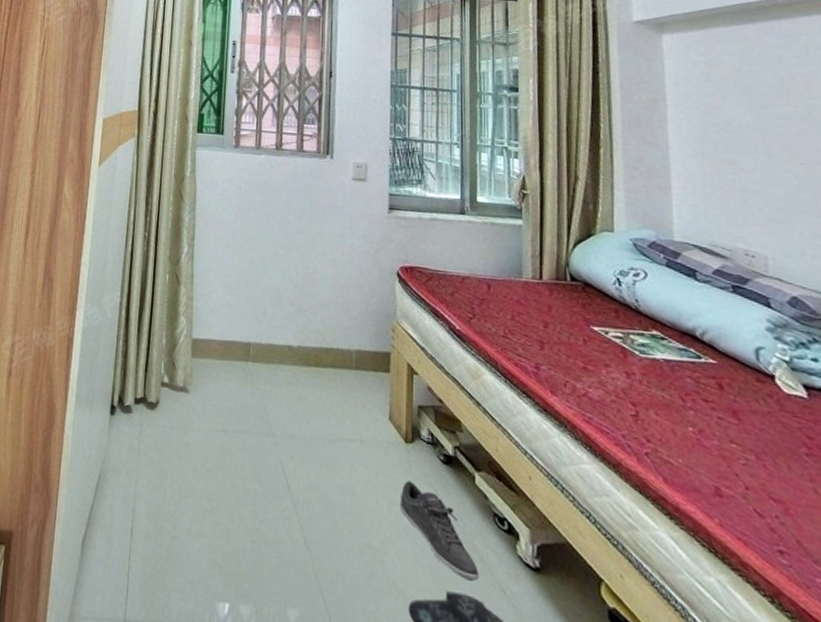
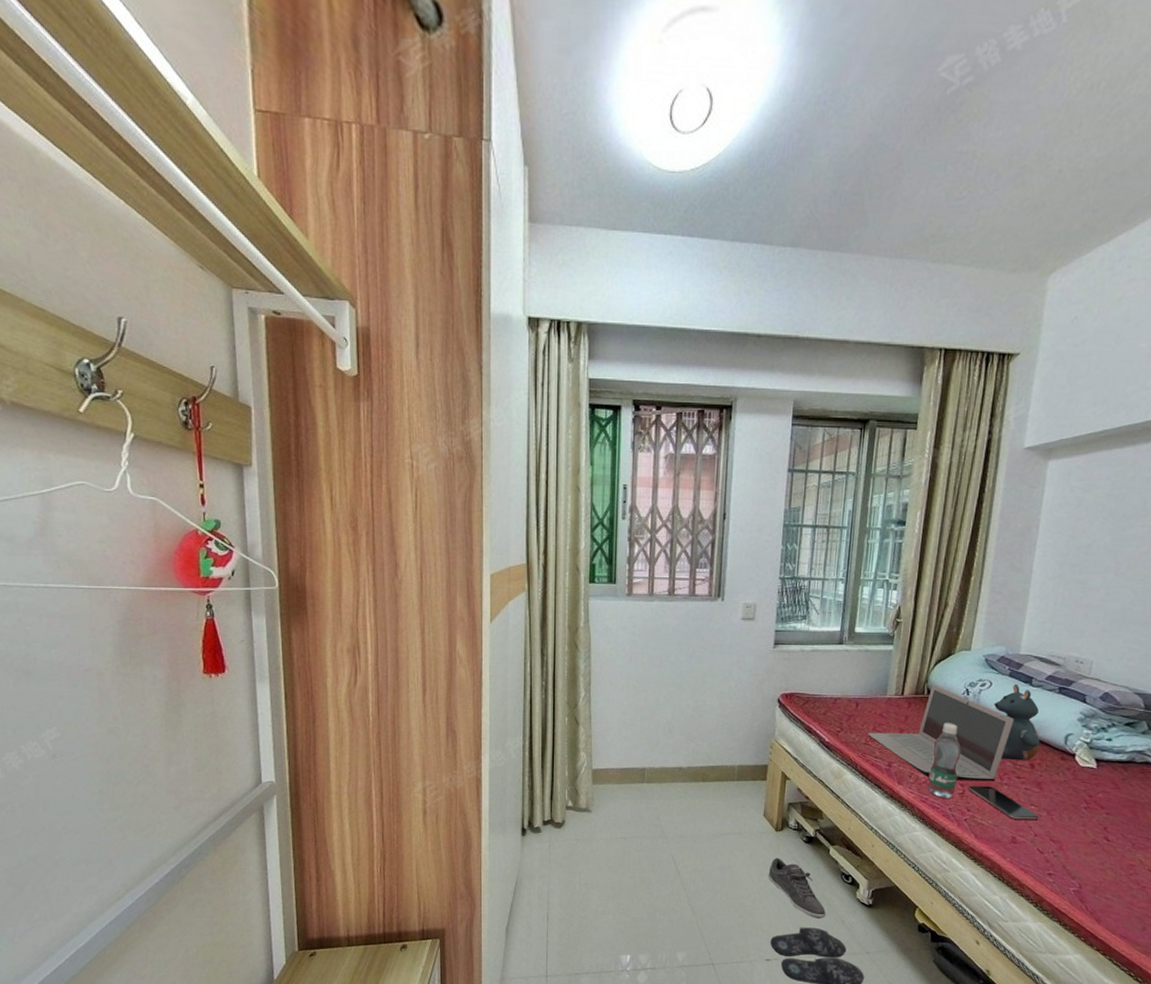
laptop: none [506,269,685,403] -> present [868,684,1015,781]
bottle: none [588,318,626,421] -> present [928,723,962,798]
smartphone: none [642,406,746,465] -> present [968,786,1039,820]
stuffed animal: none [654,276,724,379] -> present [994,683,1040,761]

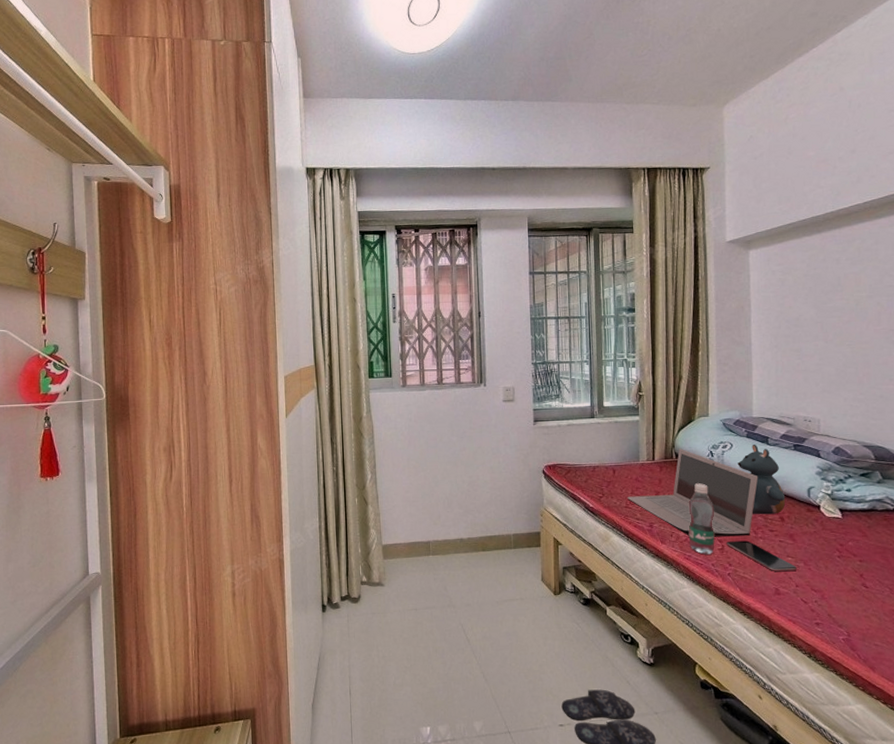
shoe: present [768,858,826,919] -> none [552,621,611,680]

